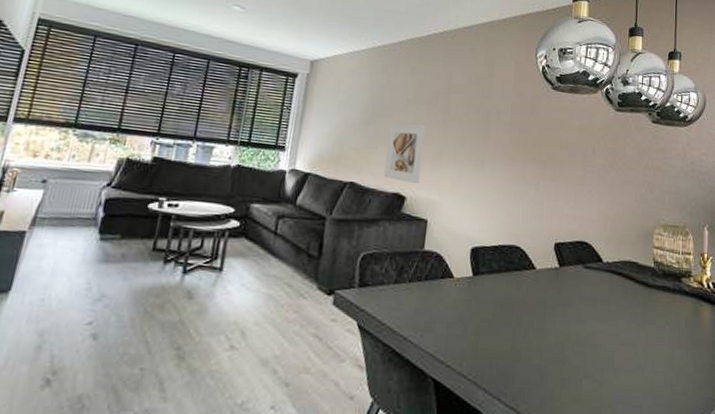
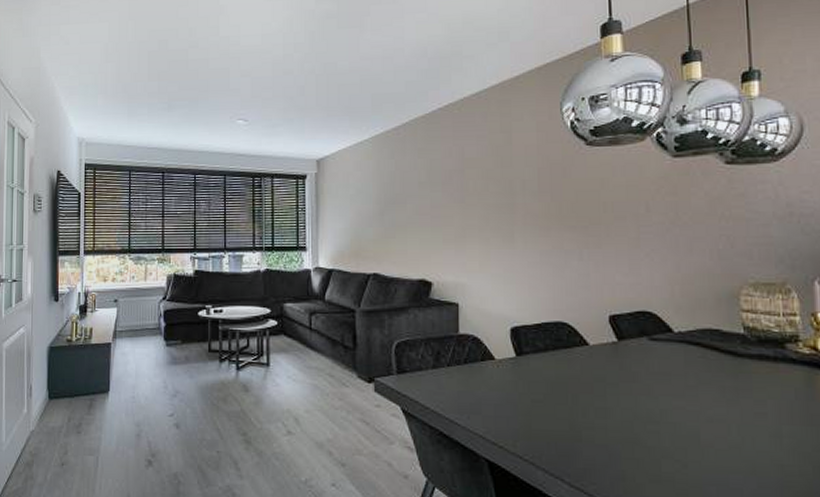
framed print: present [384,123,426,185] -> none [406,207,444,269]

